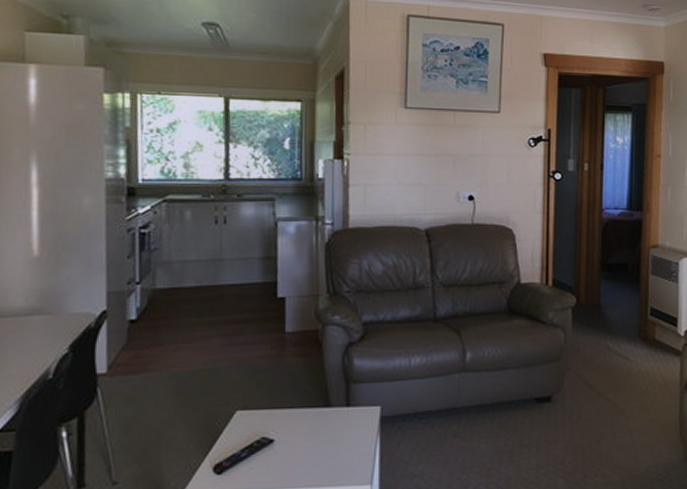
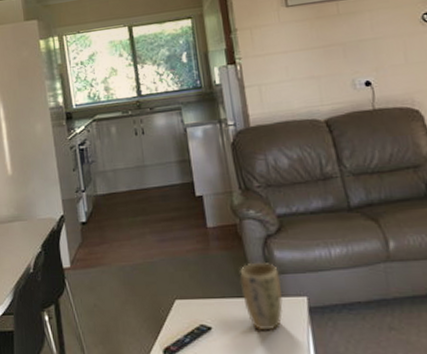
plant pot: none [312,370,357,442] -> present [239,261,283,331]

